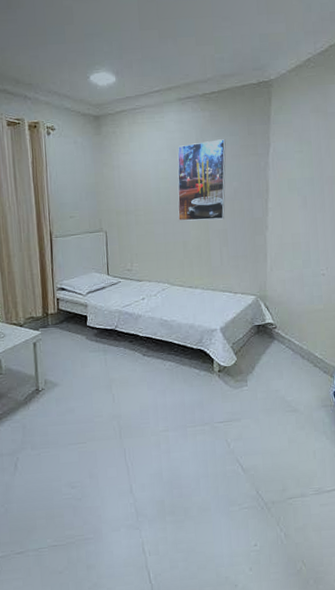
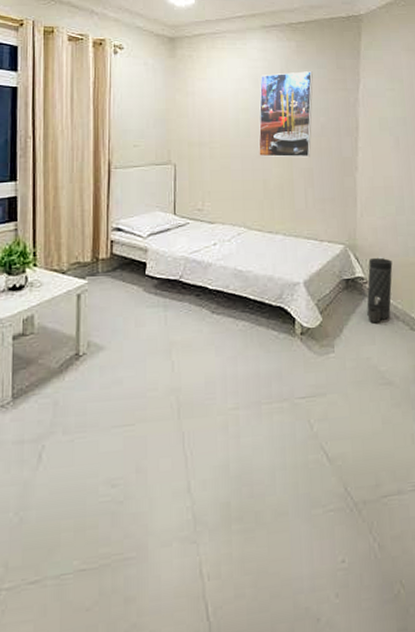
canister: none [275,304,299,362] -> present [367,256,393,323]

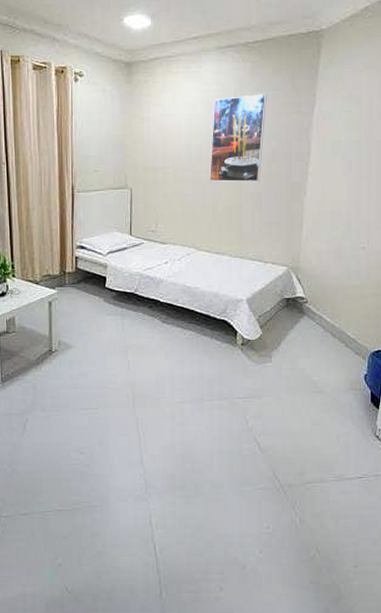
canister: present [367,256,393,323] -> none [305,278,333,339]

